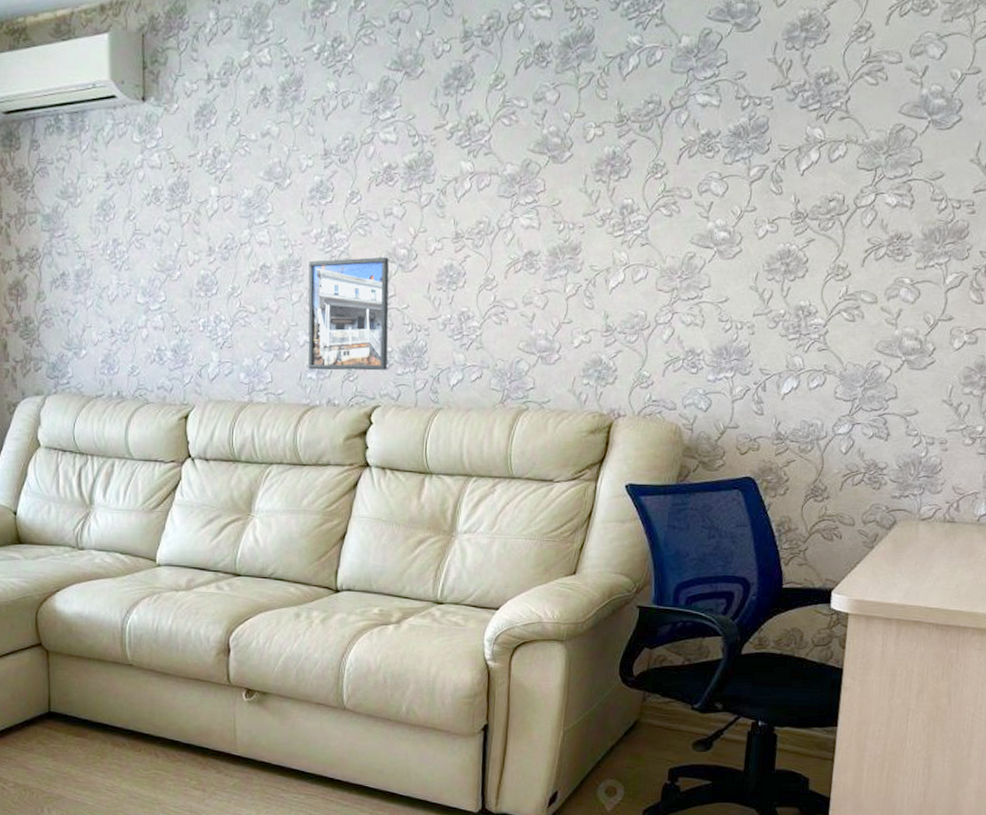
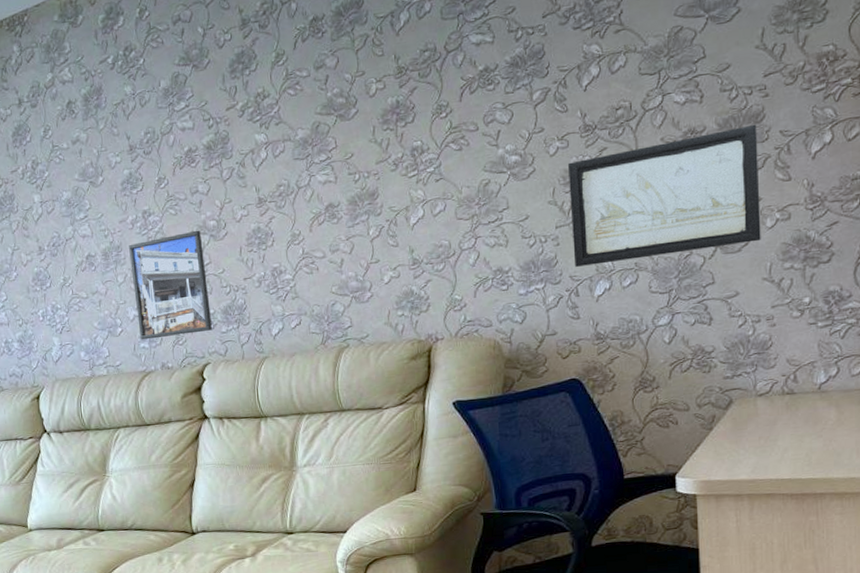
wall art: none [766,240,960,362] -> present [568,124,761,267]

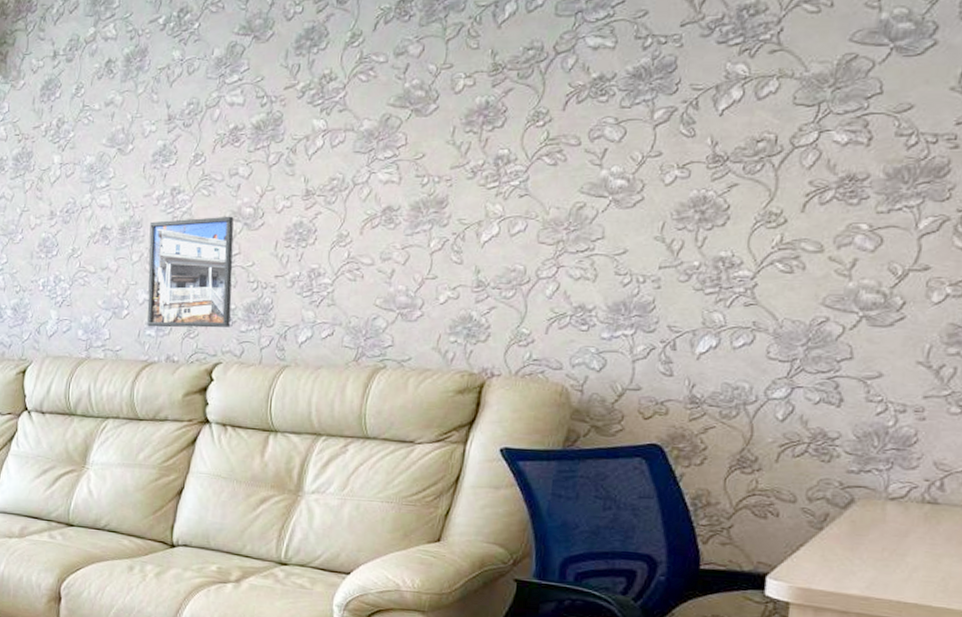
wall art: present [568,124,761,267] -> none [676,179,938,318]

